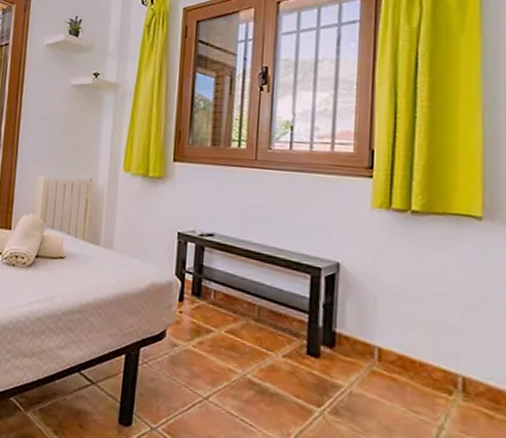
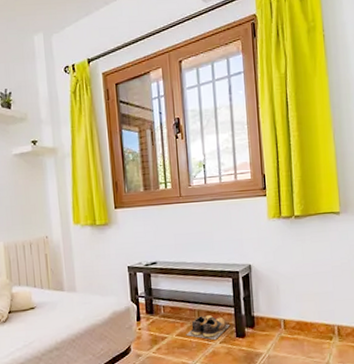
shoes: none [238,314,299,350] -> present [186,315,229,340]

